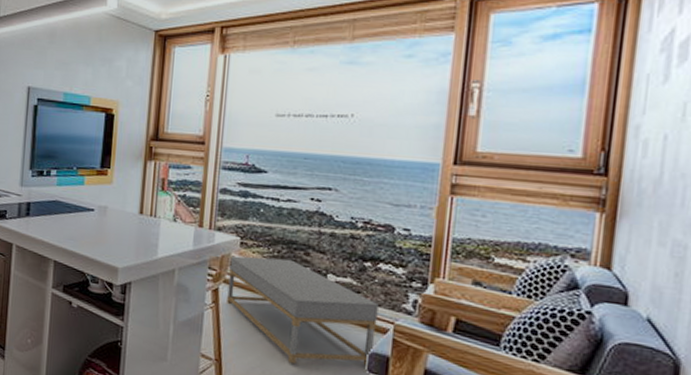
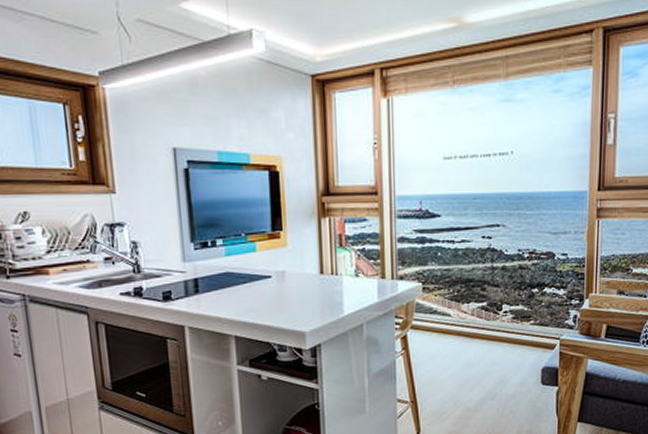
coffee table: present [227,255,379,367] -> none [415,297,546,391]

